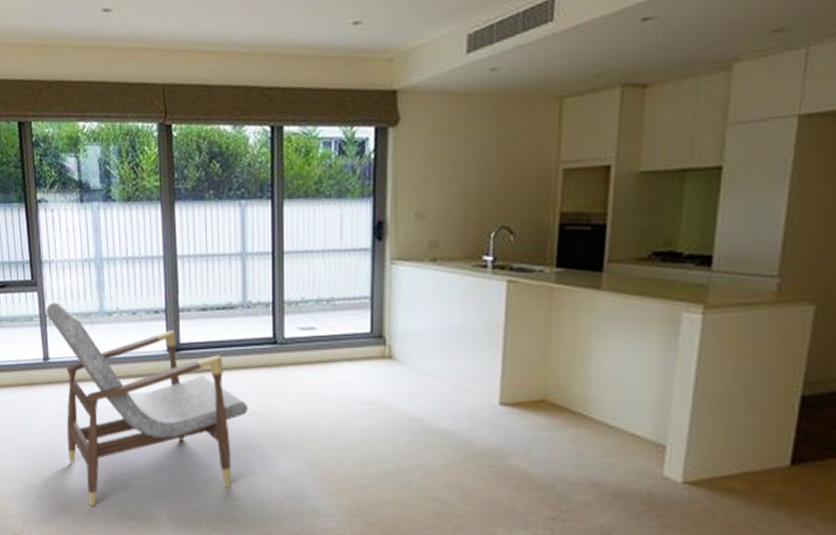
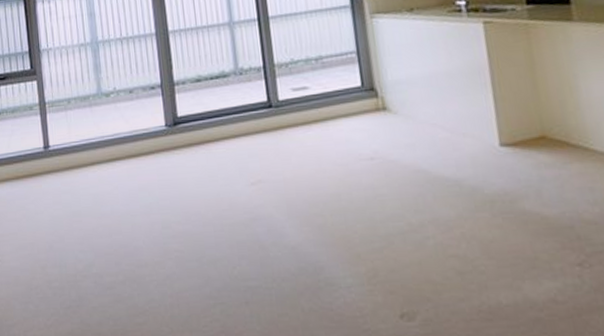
armchair: present [46,302,248,506] -> none [45,89,251,303]

